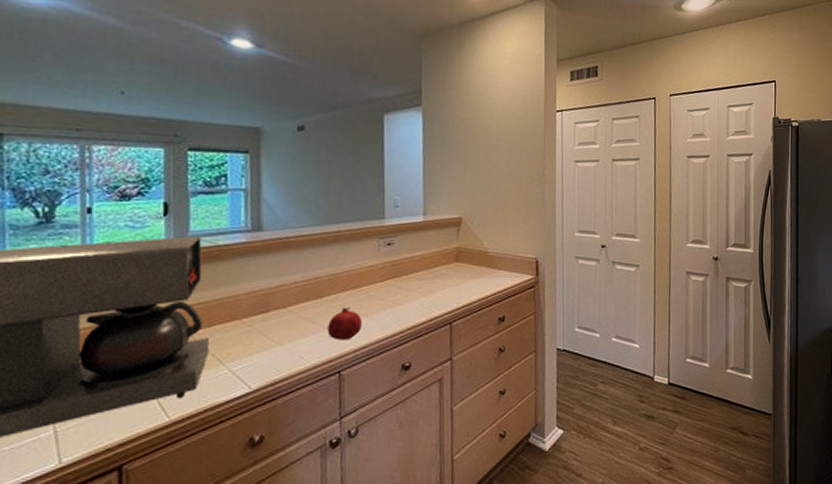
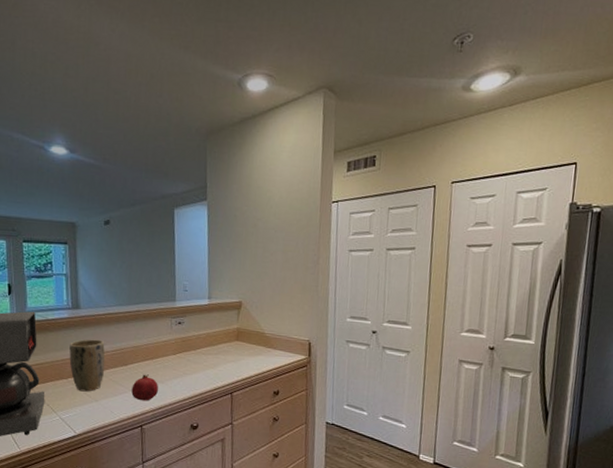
plant pot: none [245,267,294,334] -> present [69,339,106,392]

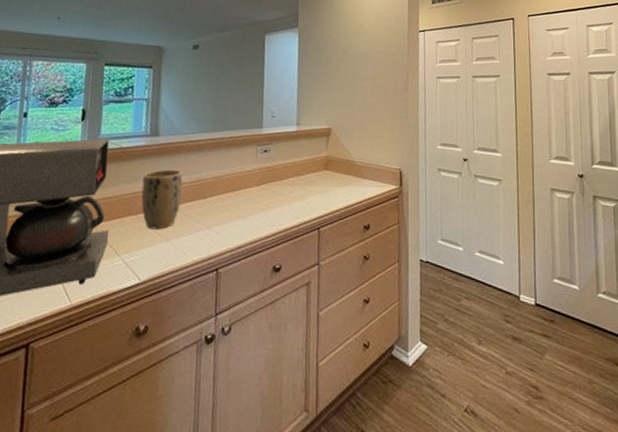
fruit: present [131,374,159,401] -> none [208,208,240,240]

